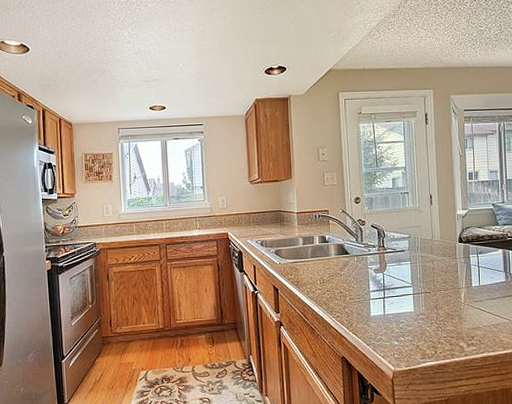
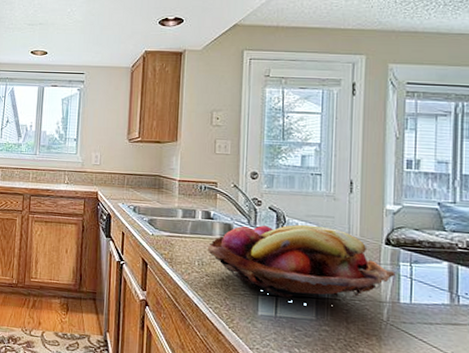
fruit basket: none [327,235,468,302] -> present [208,224,396,308]

